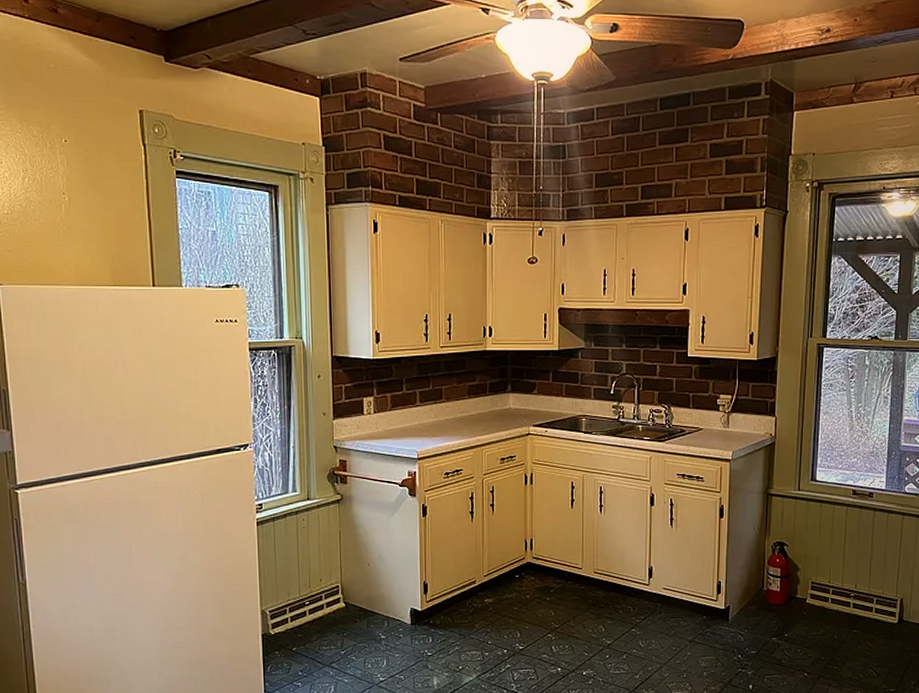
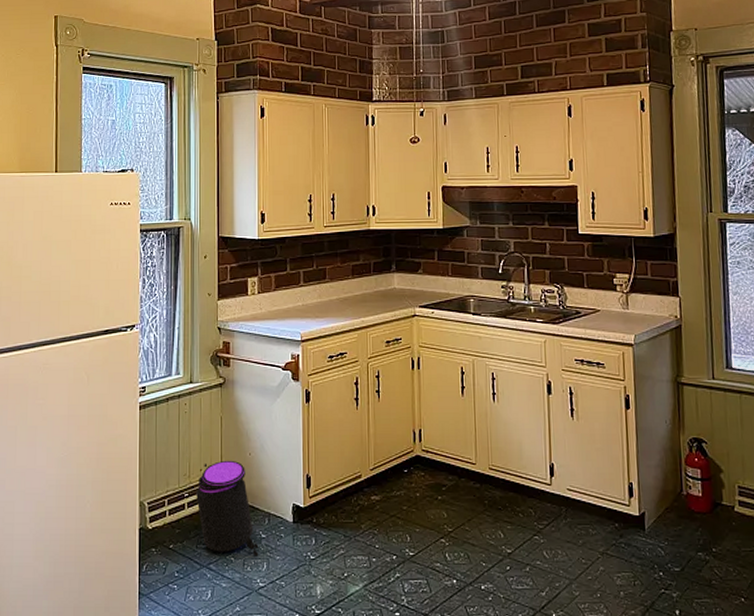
trash can: none [317,570,379,655] -> present [196,460,259,557]

